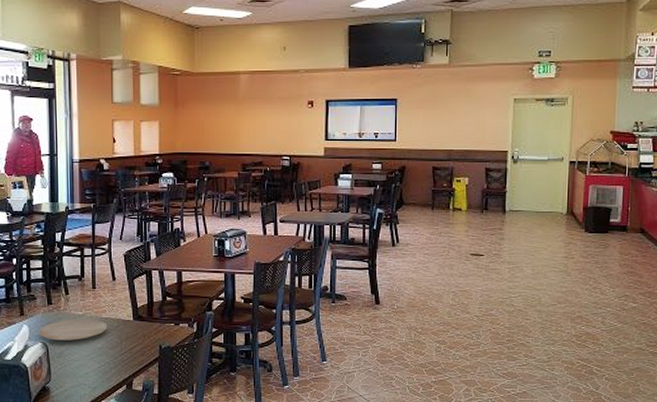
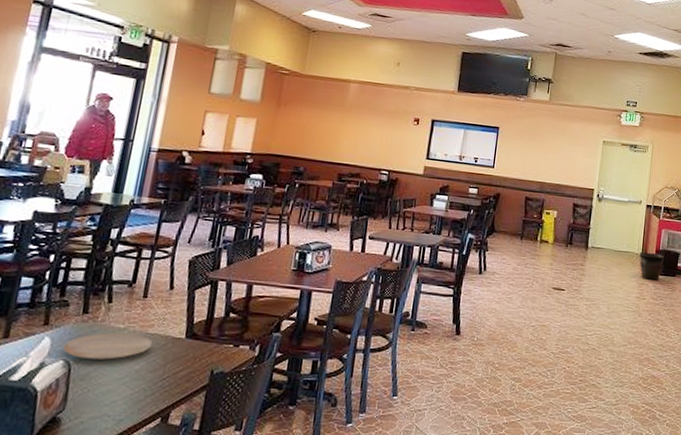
waste bin: none [563,210,594,238] -> present [638,252,665,280]

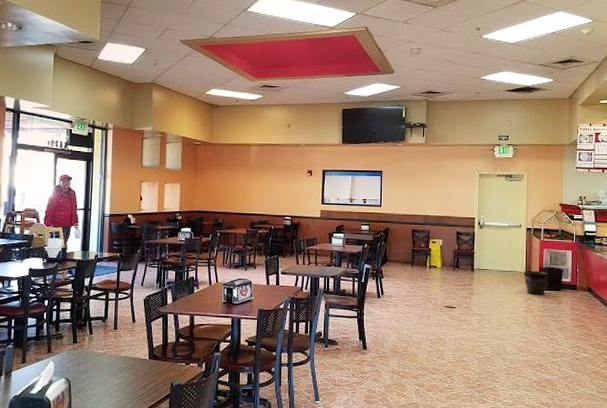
plate: present [63,332,153,360] -> none [63,356,126,377]

